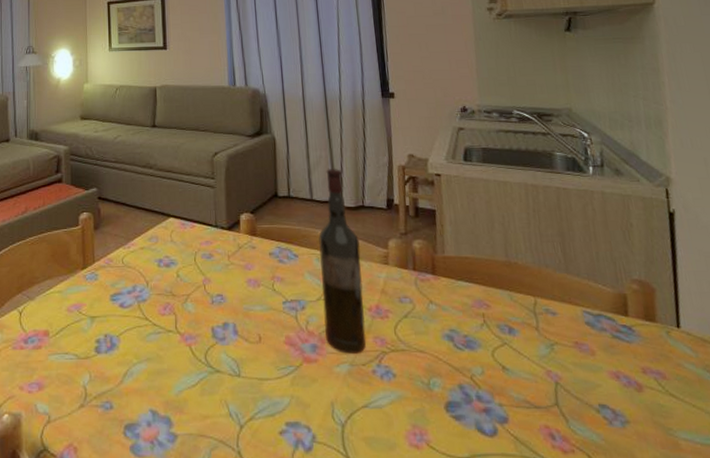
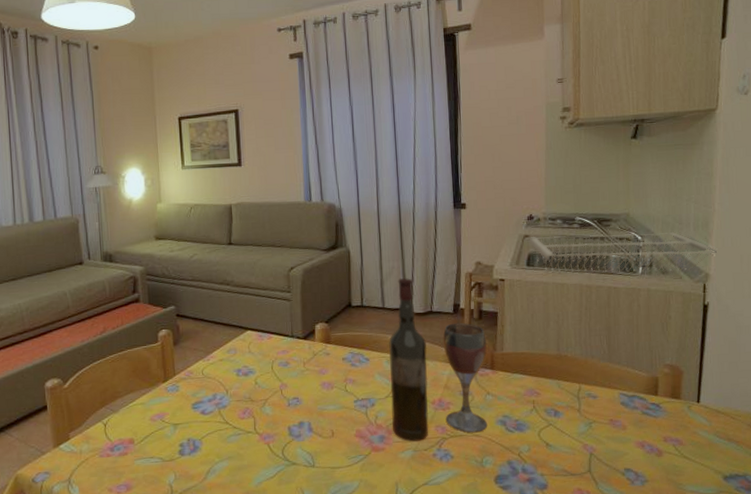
cup: none [377,220,433,348] -> present [443,322,488,433]
dish rack: none [464,129,677,174] -> present [529,231,718,274]

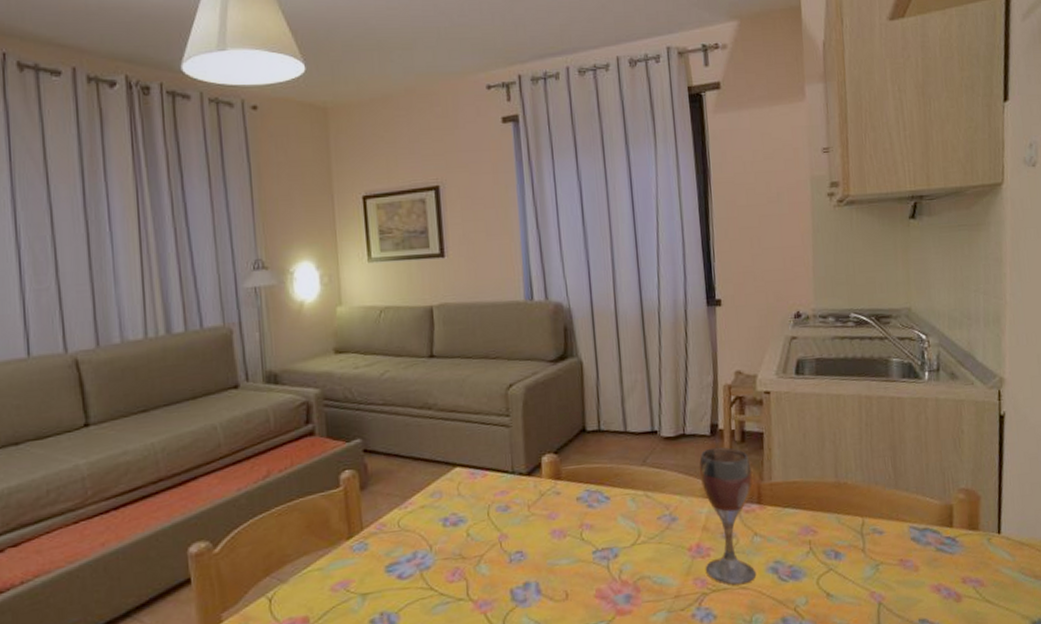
wine bottle: present [389,277,429,441] -> none [633,392,686,600]
dish rack: present [529,231,718,274] -> none [797,328,1012,383]

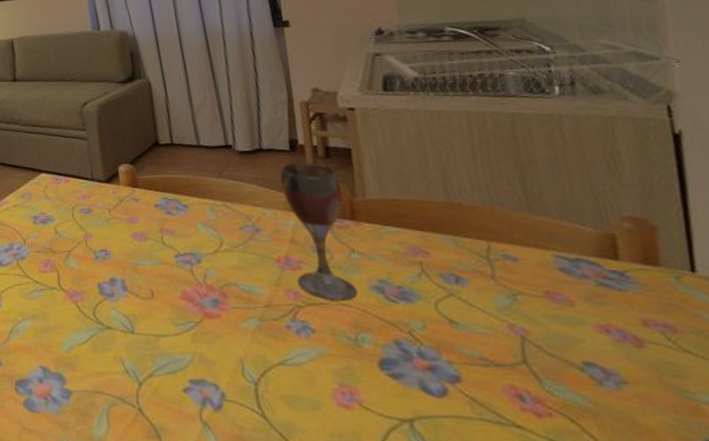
dish rack: none [797,328,1012,383] -> present [382,37,682,99]

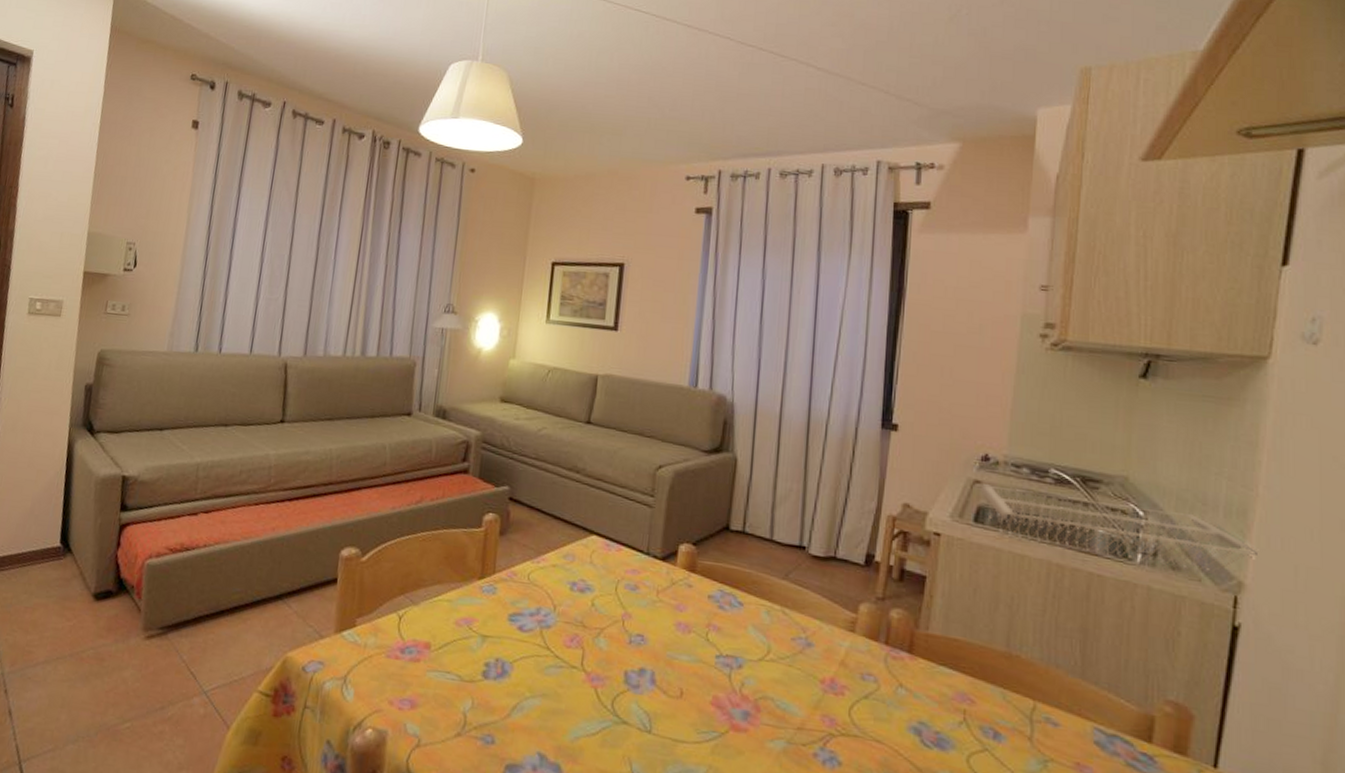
cup: present [280,162,358,301] -> none [836,578,906,738]

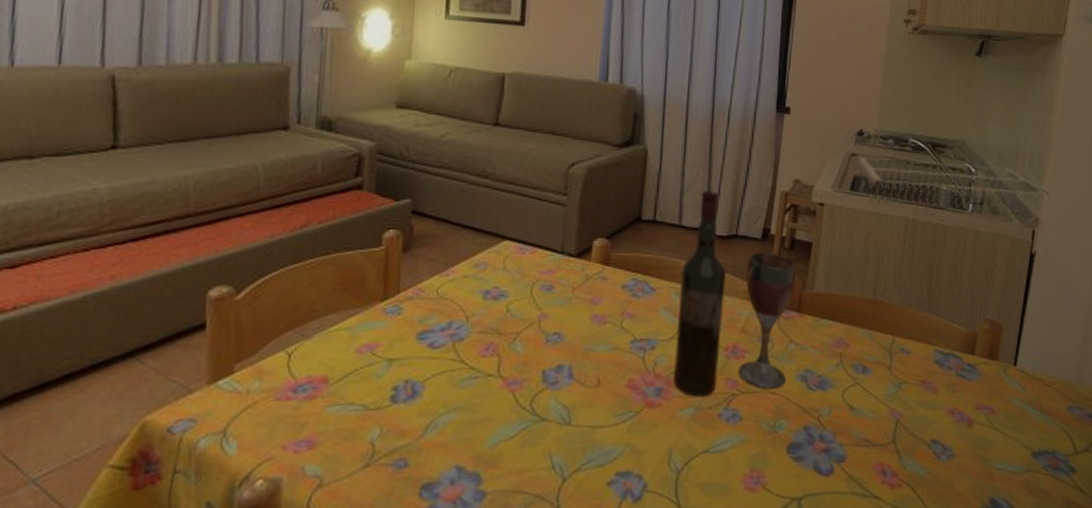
wine bottle: none [762,505,823,731] -> present [673,190,726,397]
cup: none [836,578,906,738] -> present [738,251,796,390]

